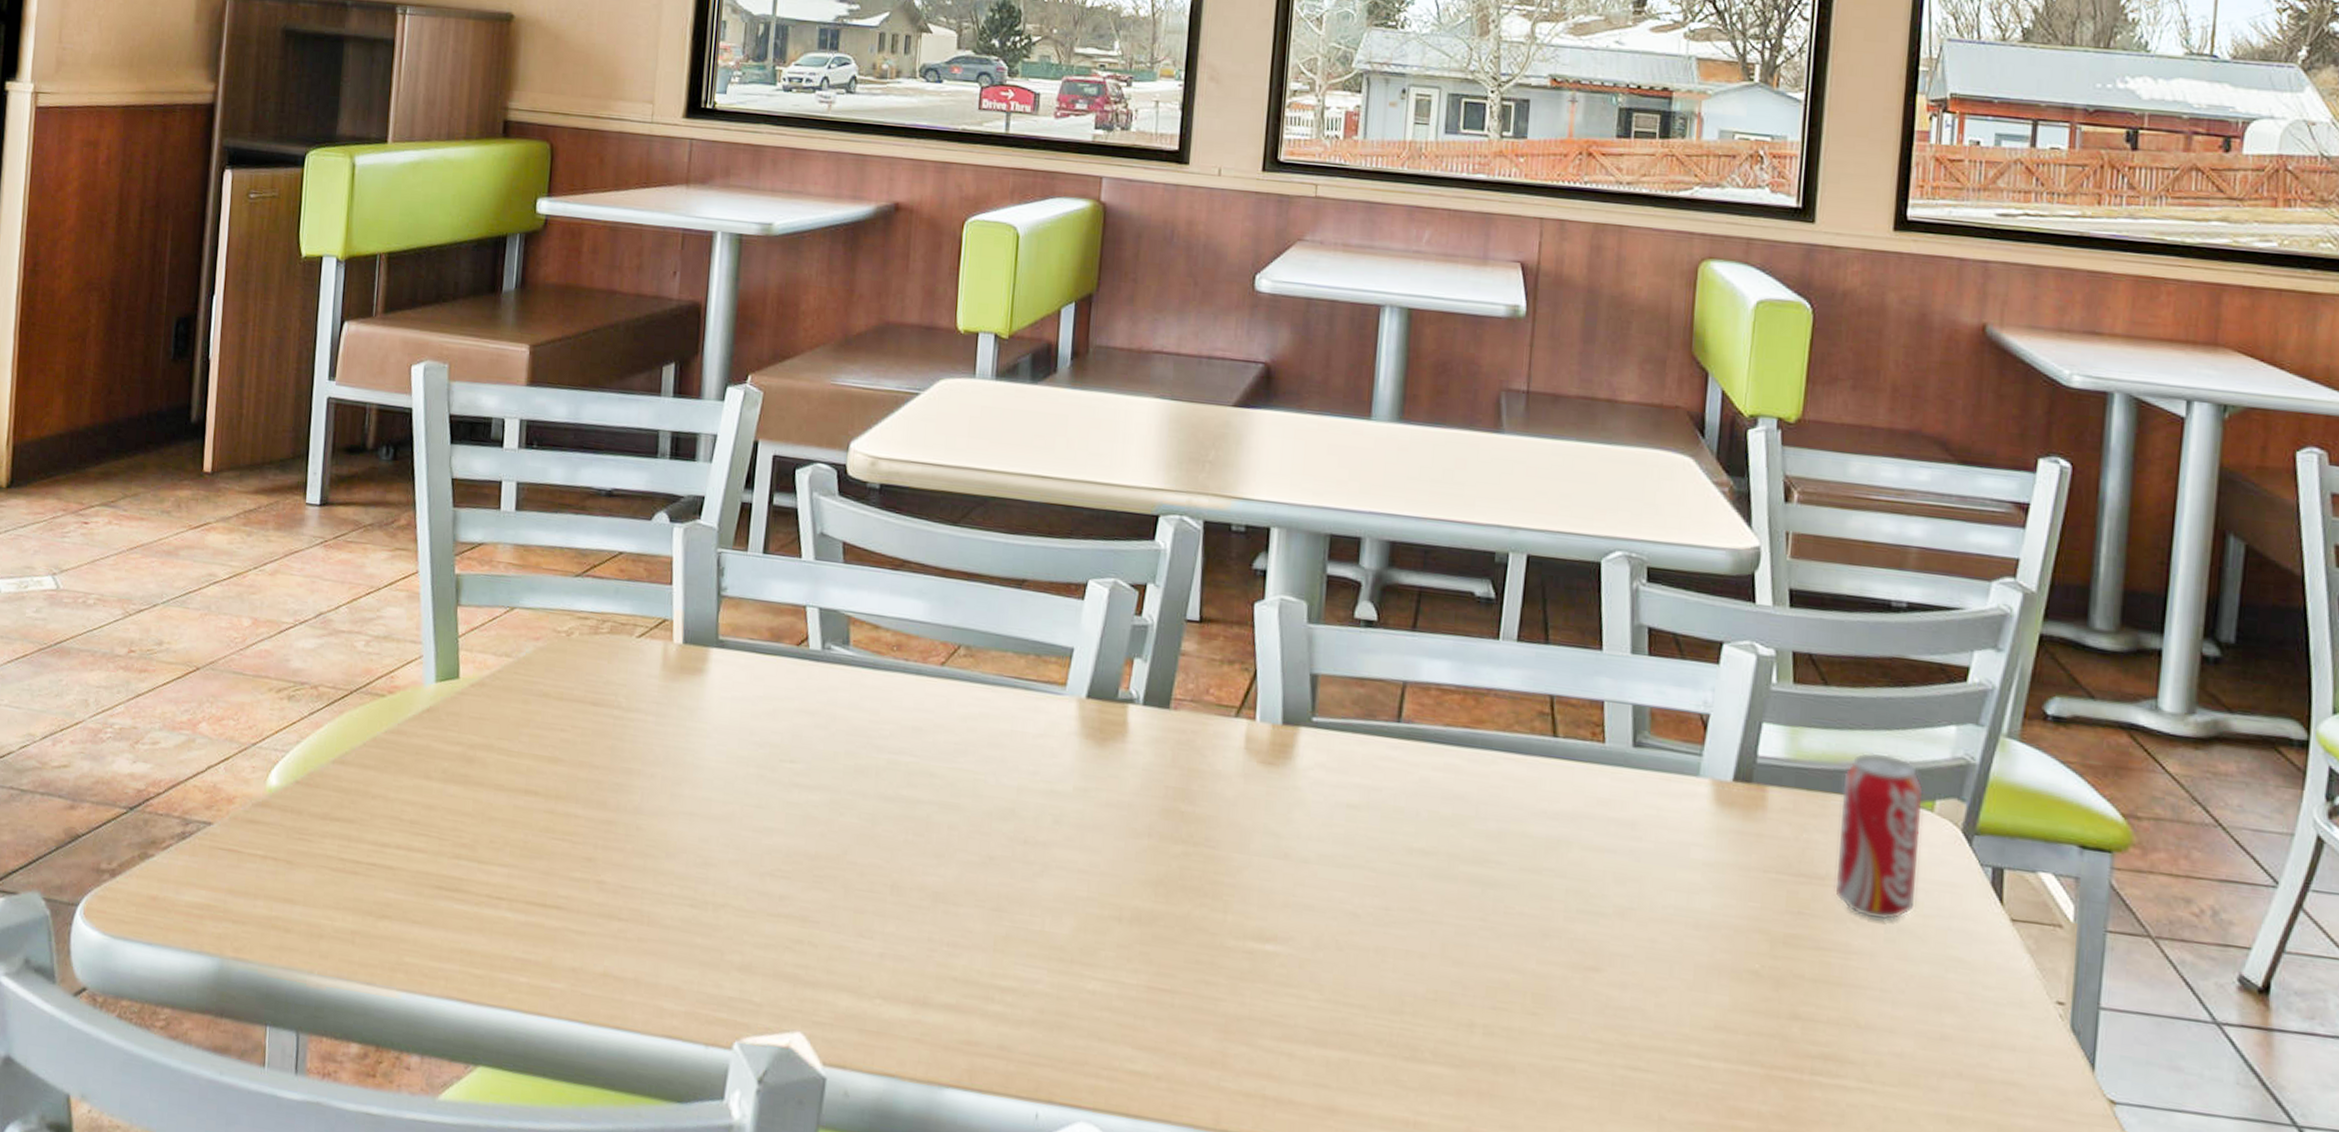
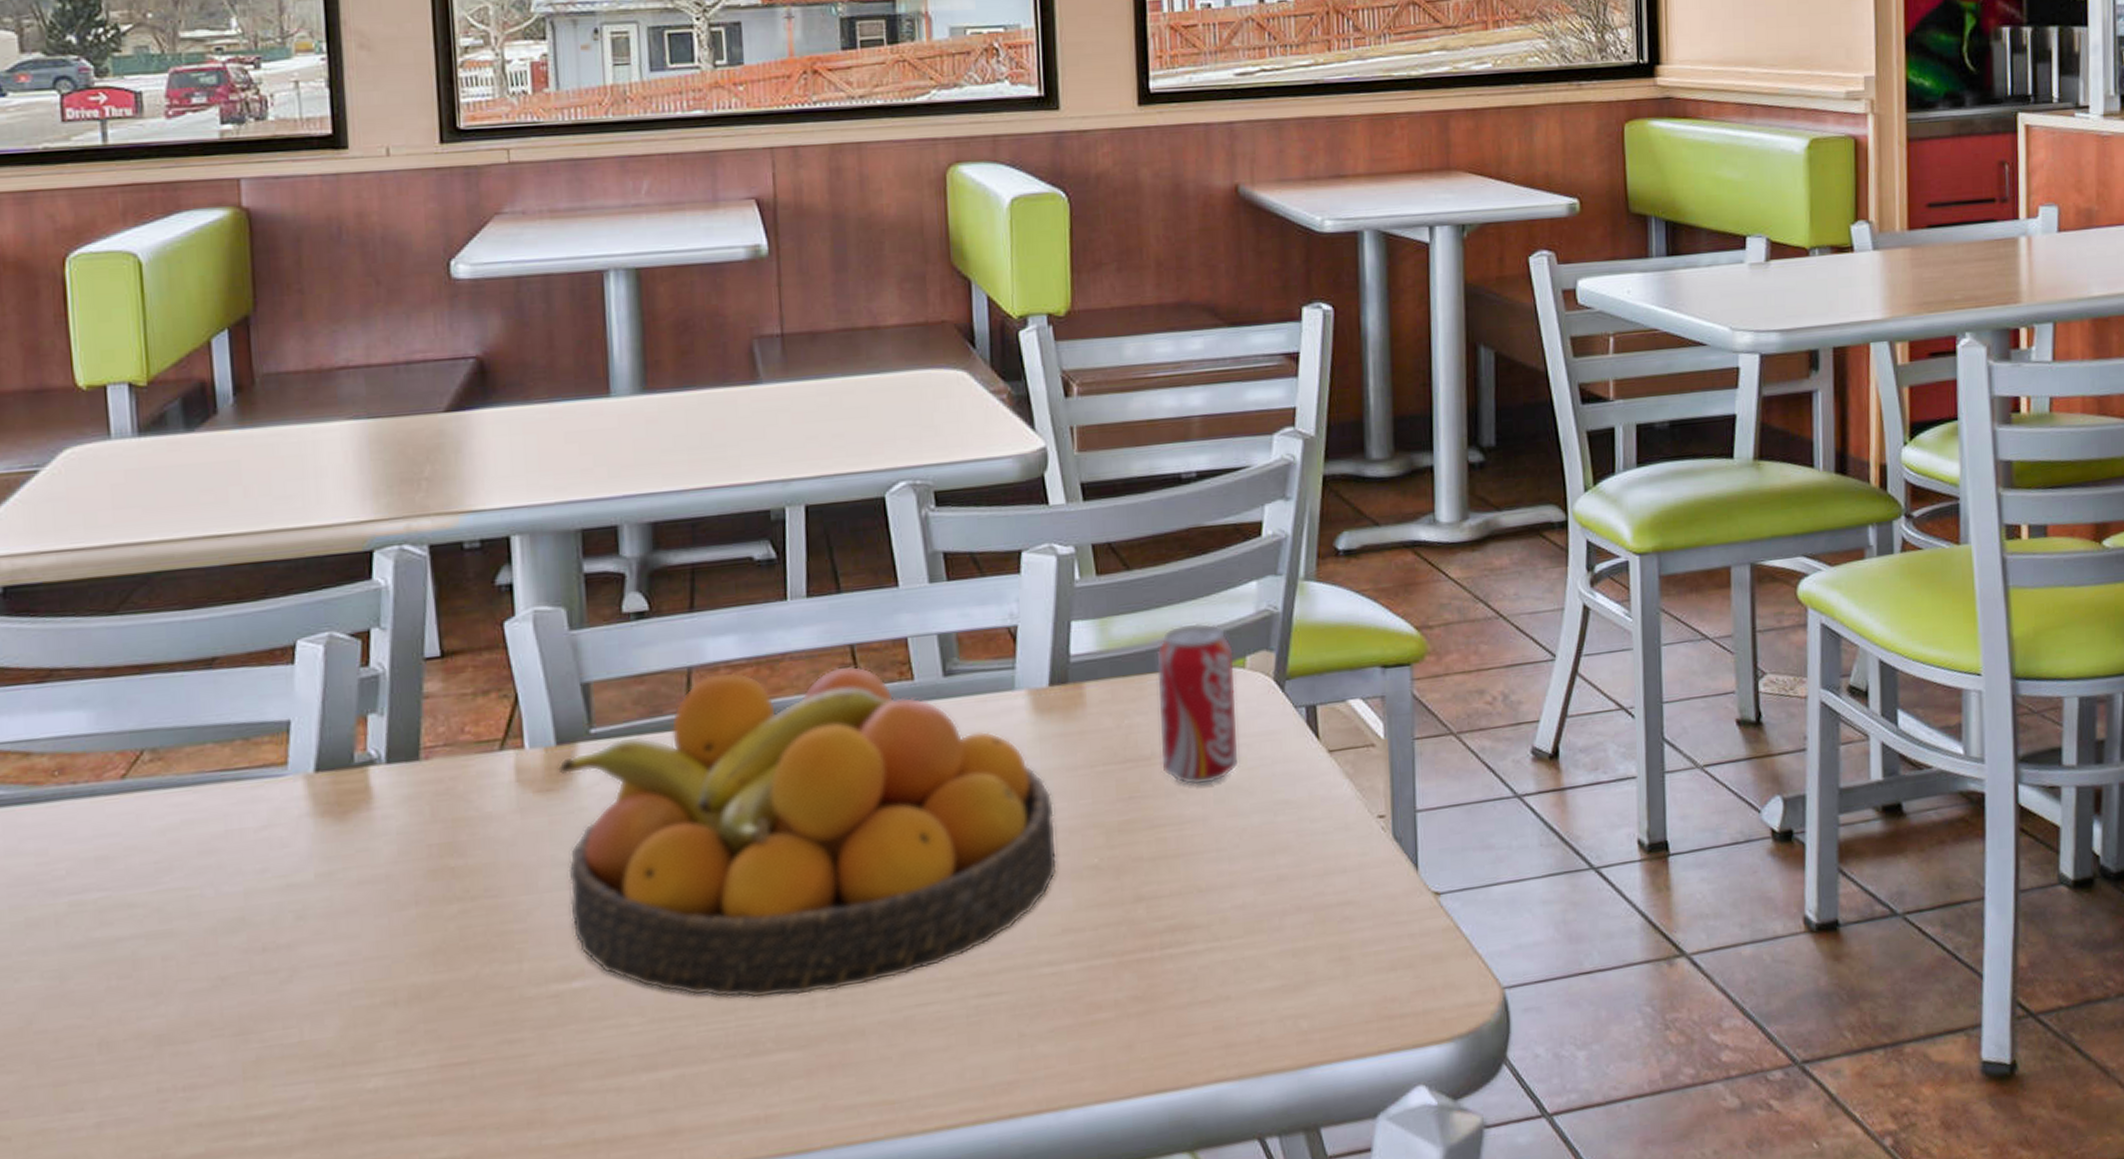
fruit bowl: none [1272,692,1723,1026] -> present [558,665,1058,999]

